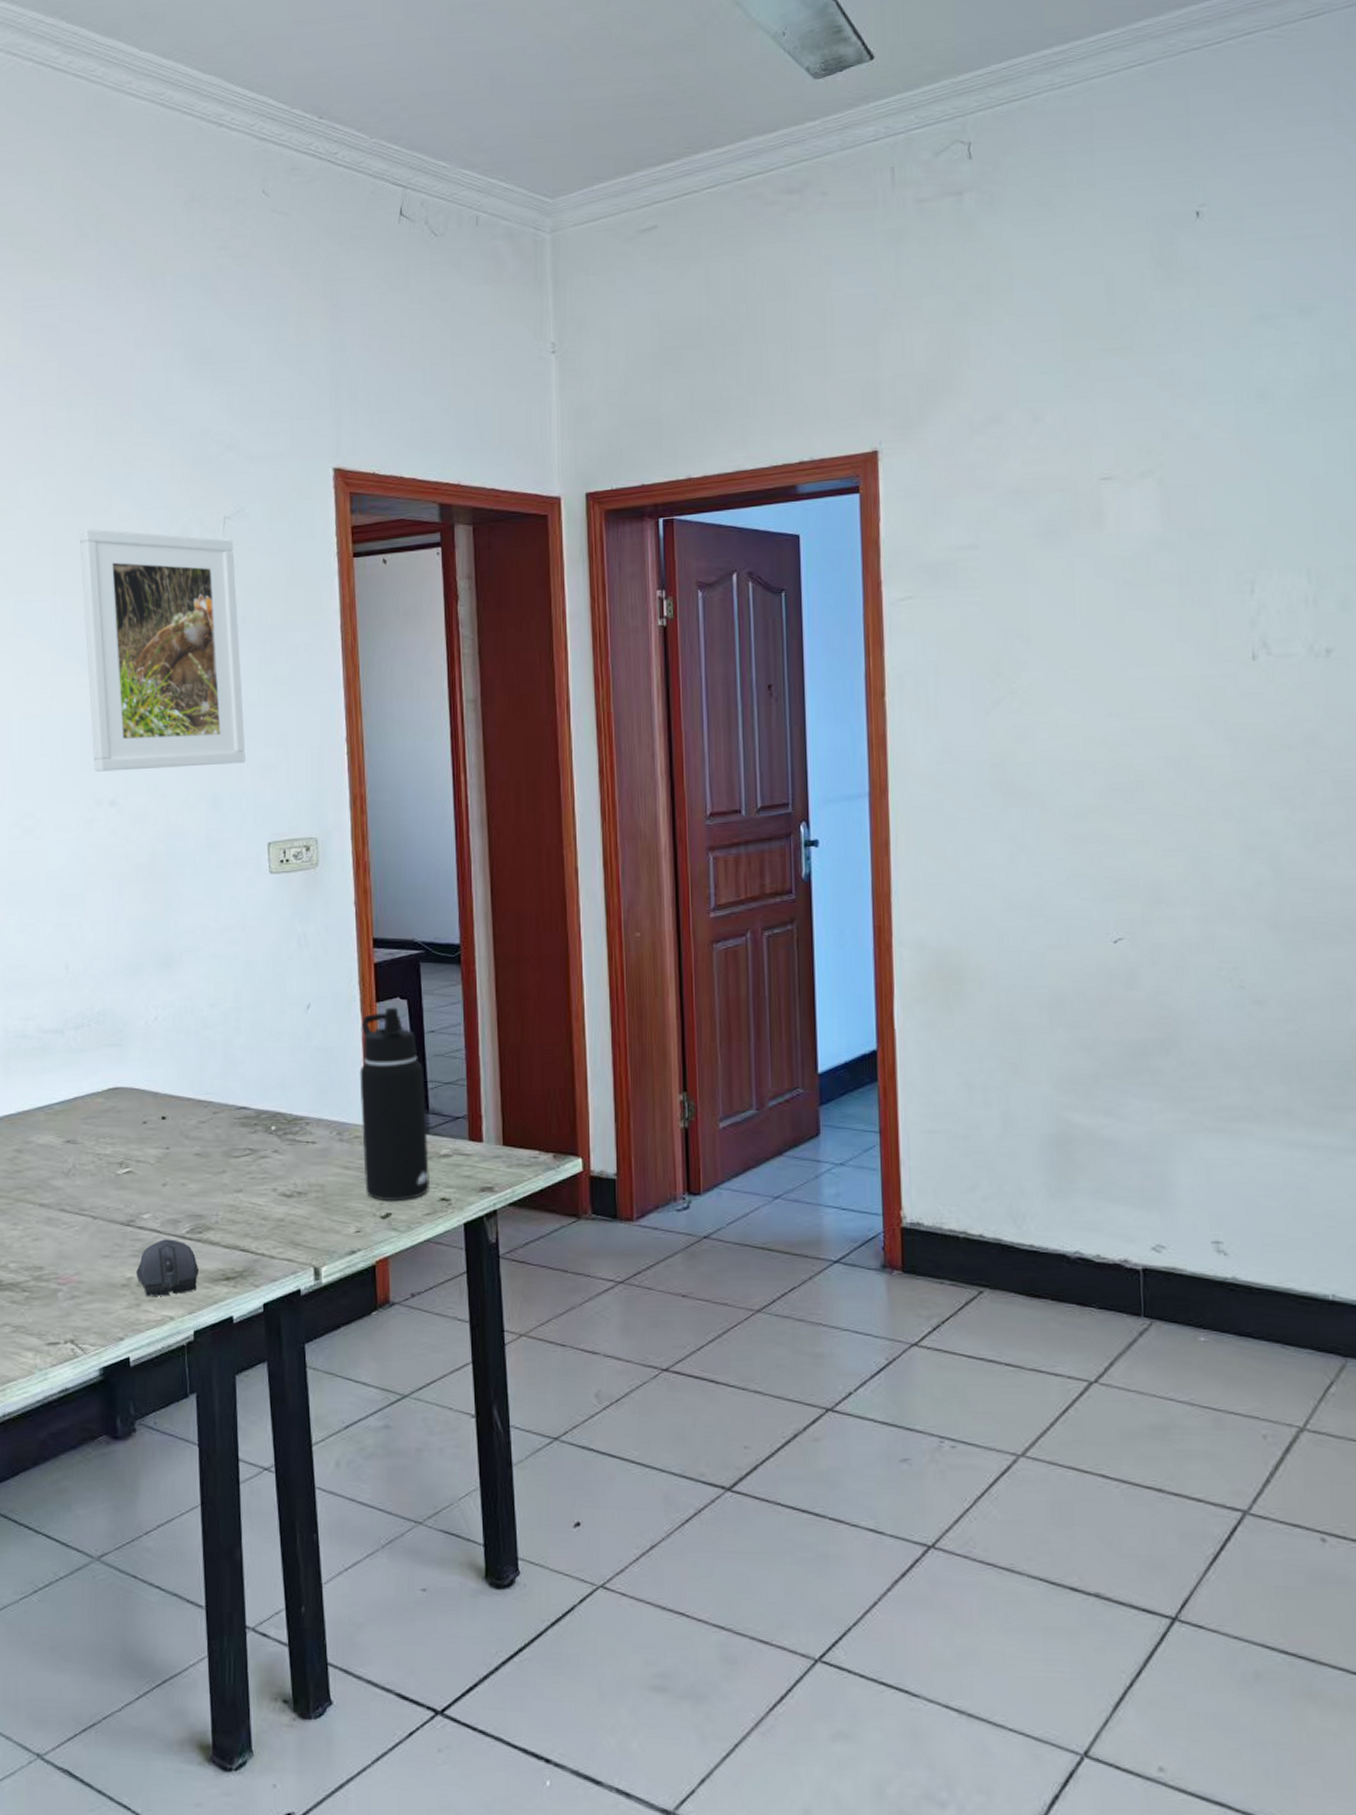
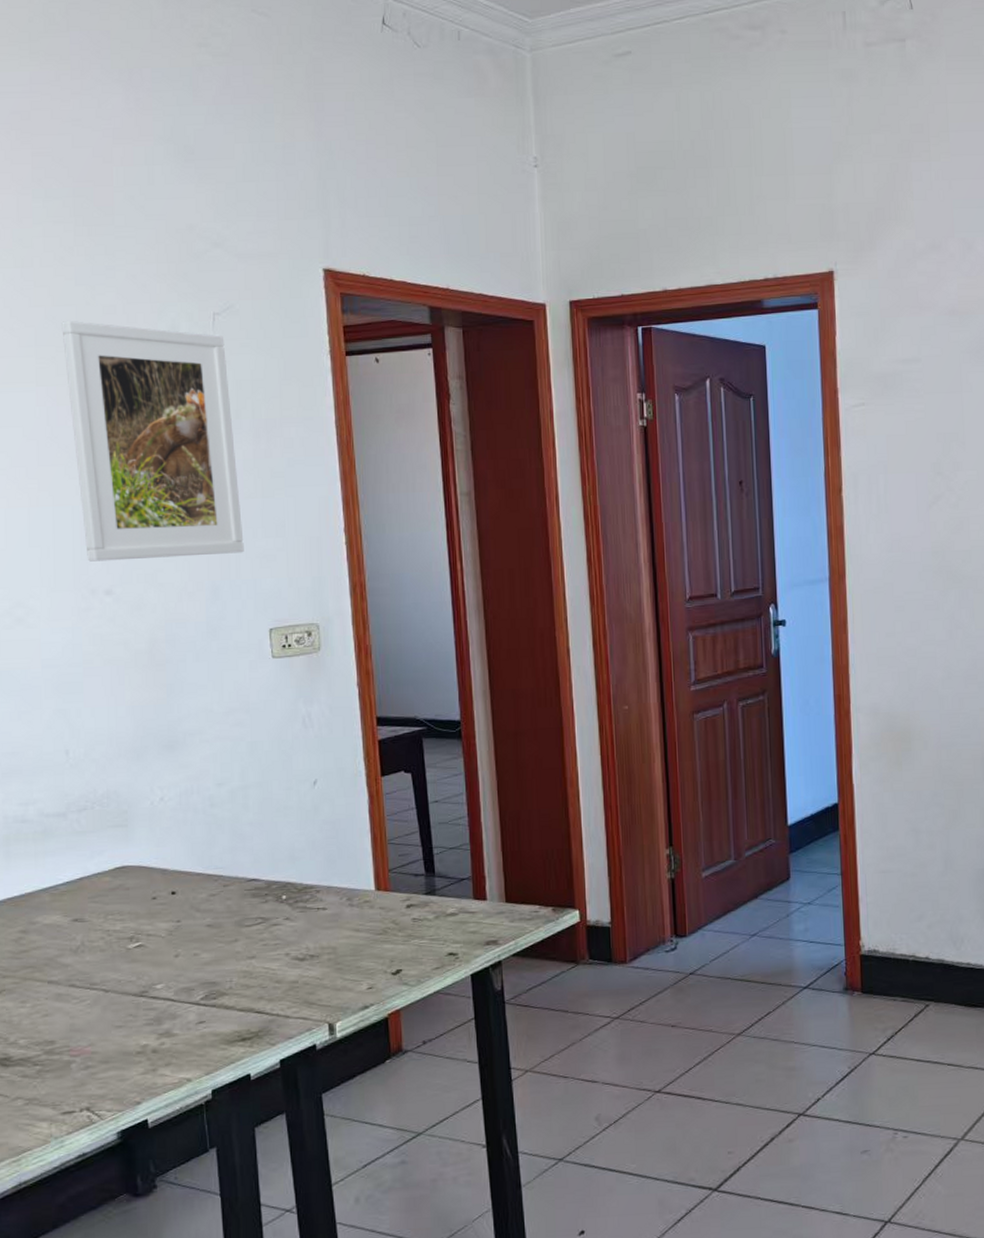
computer mouse: present [136,1239,198,1296] -> none [151,1006,214,1061]
water bottle: present [359,1007,431,1202] -> none [367,780,438,959]

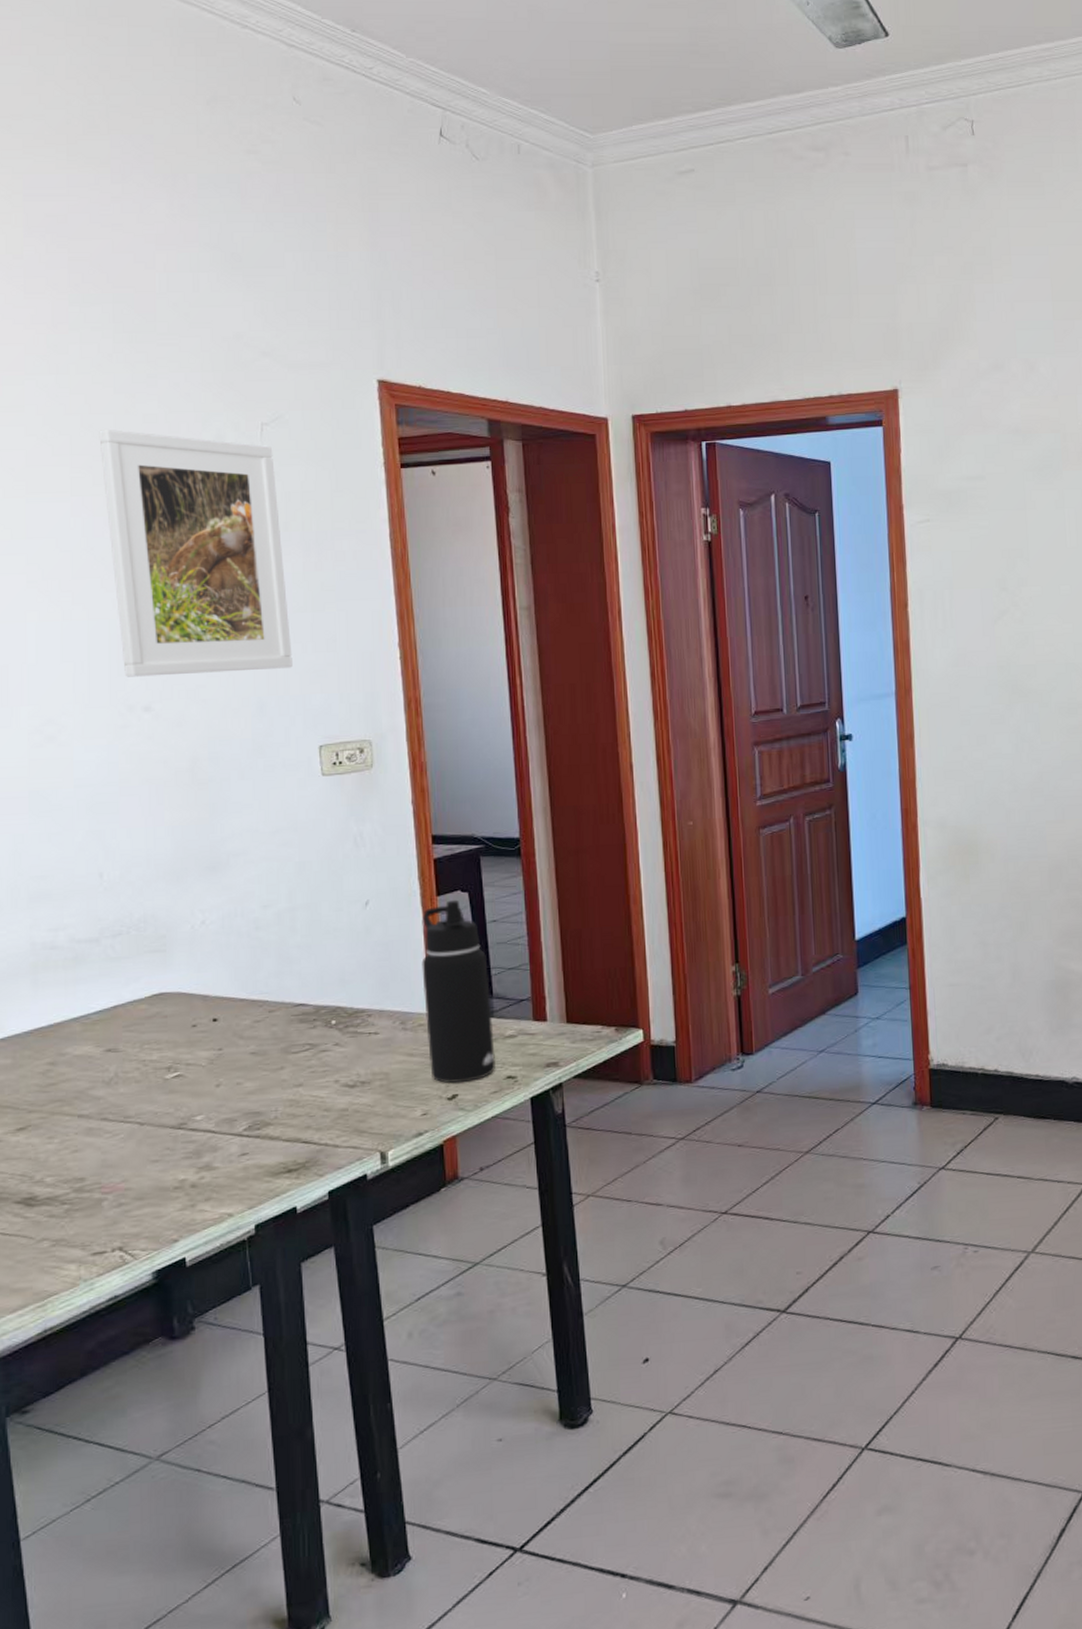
water bottle: none [367,780,438,959] -> present [421,899,496,1084]

